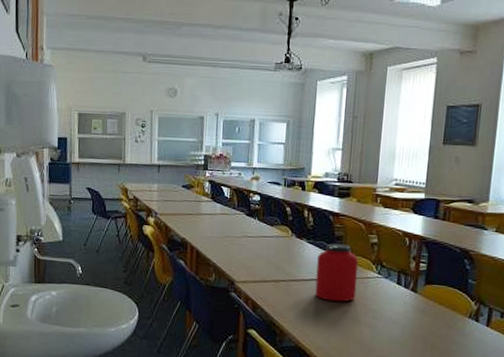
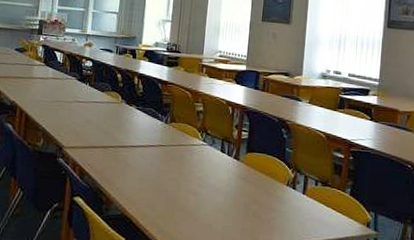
protein powder: present [315,243,358,302] -> none [142,110,185,169]

